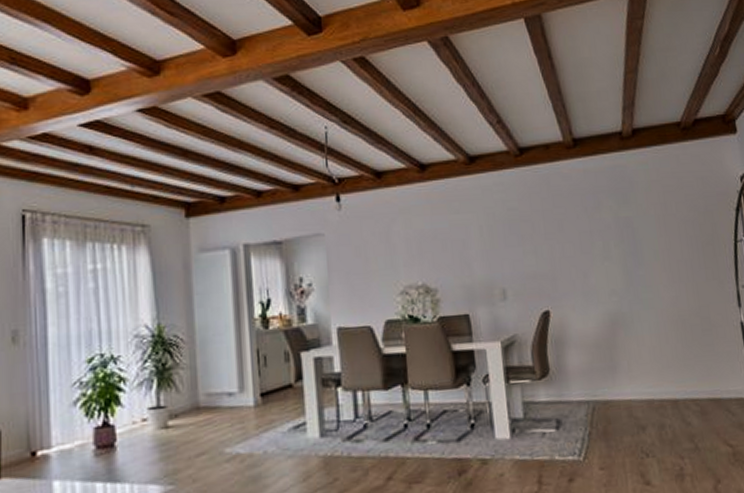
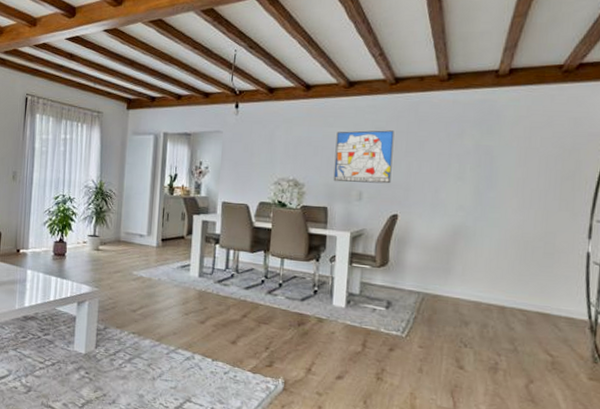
wall art: none [465,210,535,281] -> present [333,130,395,184]

